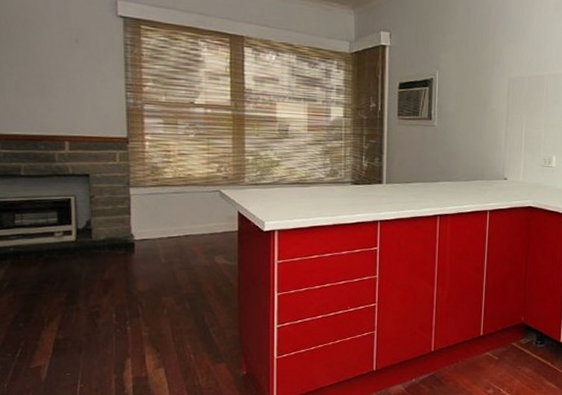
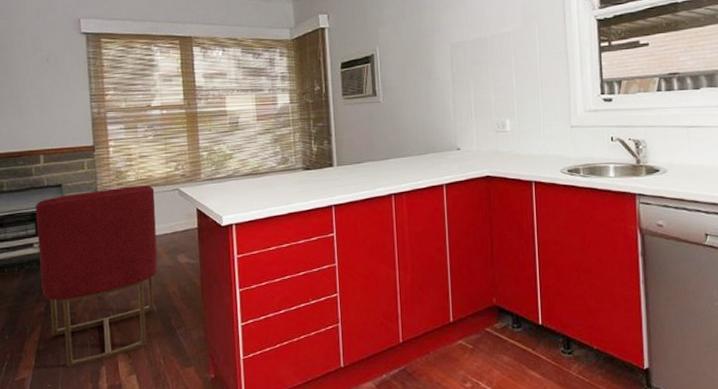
chair: none [57,183,194,358] -> present [35,185,158,368]

